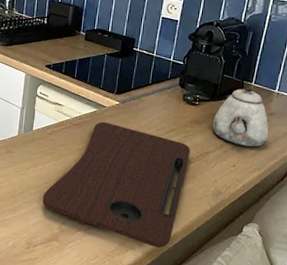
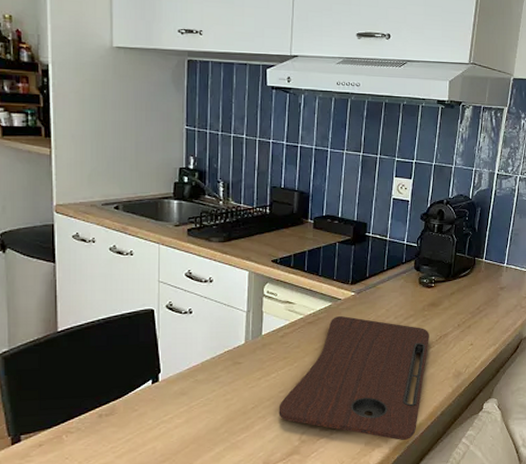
teapot: present [213,87,269,148] -> none [449,264,501,324]

